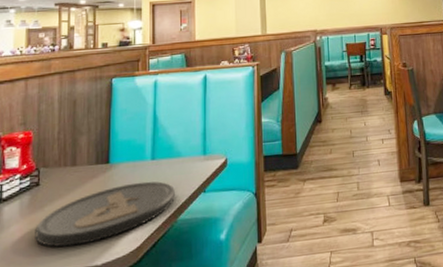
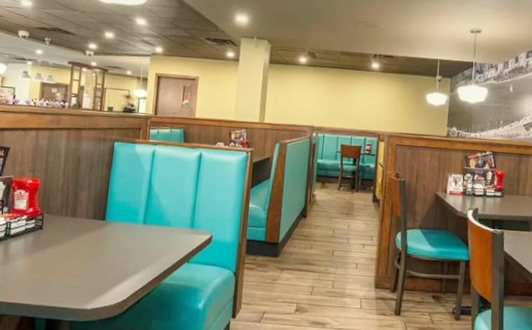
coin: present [35,181,175,248] -> none [35,242,162,289]

